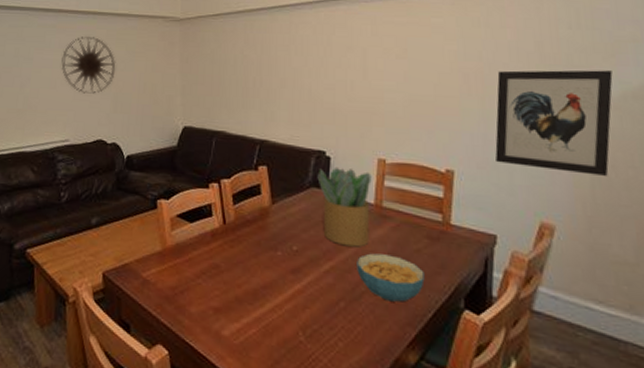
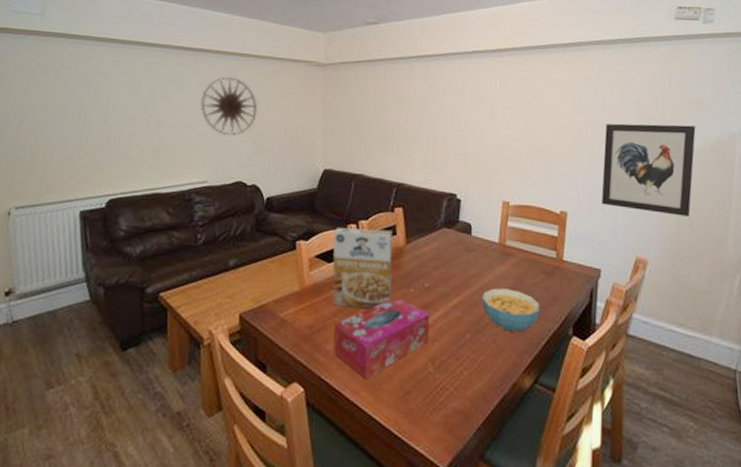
cereal box: none [194,185,257,273] -> present [332,227,393,310]
tissue box: none [197,259,299,346] -> present [333,296,430,380]
potted plant: present [317,166,372,247] -> none [448,208,497,283]

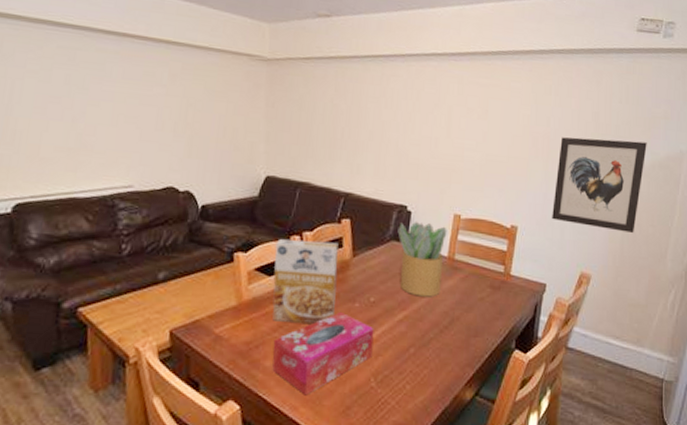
wall art: present [200,77,258,135] -> none [125,68,193,135]
potted plant: none [448,208,497,283] -> present [397,221,447,297]
cereal bowl: present [482,288,540,332] -> none [427,302,485,346]

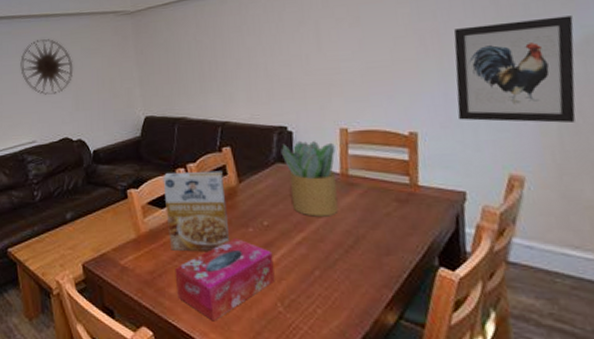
wall art: none [125,68,193,135] -> present [20,39,74,95]

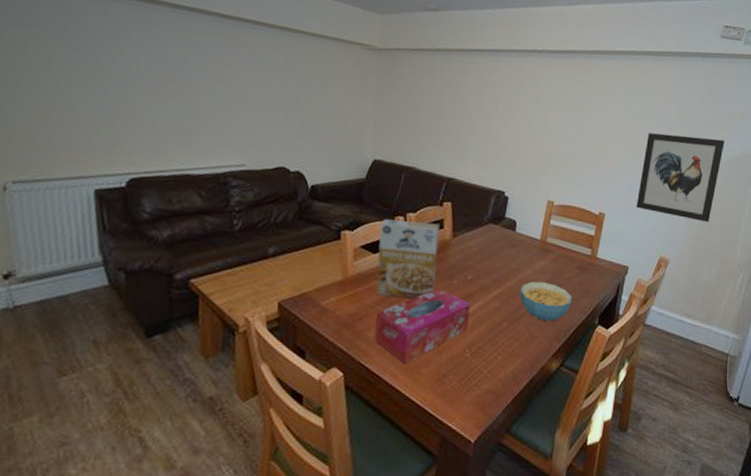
wall art: present [20,39,74,95] -> none [239,52,305,118]
potted plant: present [281,140,339,217] -> none [495,206,541,276]
cereal bowl: none [328,221,397,266] -> present [519,281,572,321]

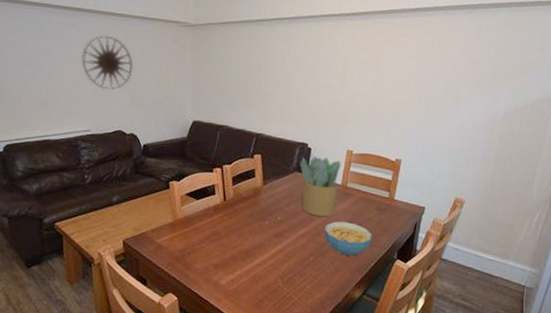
wall art: none [239,52,305,118] -> present [82,36,134,90]
tissue box: present [374,287,471,365] -> none [201,227,281,291]
cereal box: present [376,218,440,300] -> none [200,170,252,238]
potted plant: none [495,206,541,276] -> present [300,156,341,217]
wall art: present [636,133,725,222] -> none [432,83,521,165]

